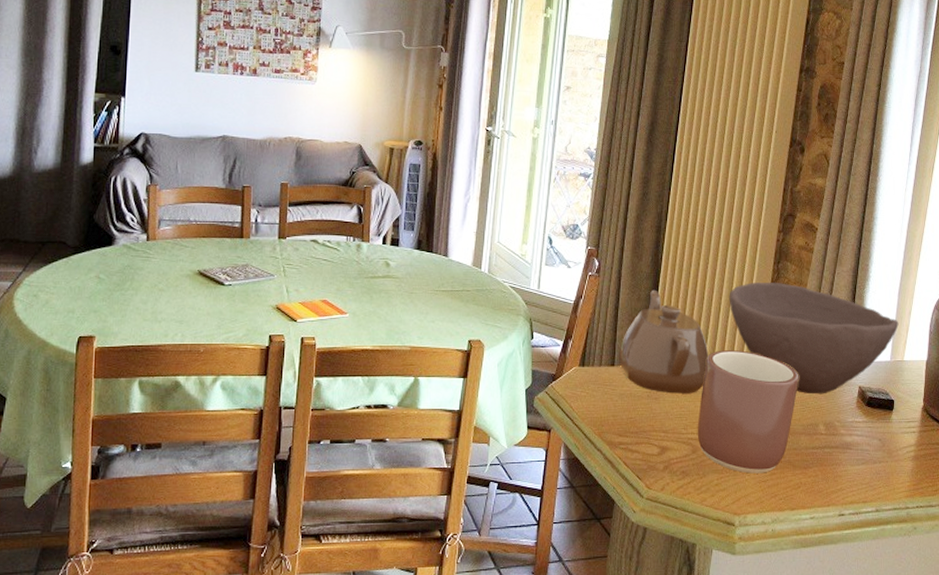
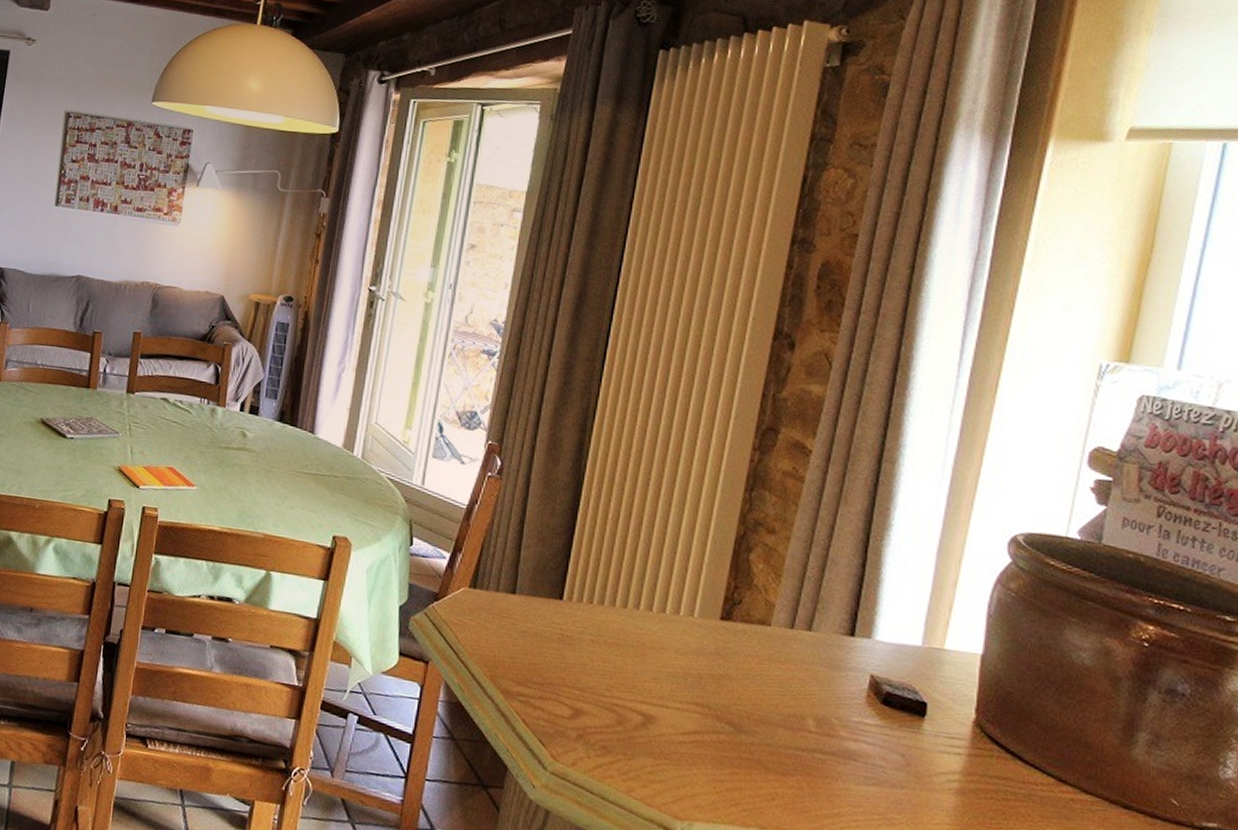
teapot: present [618,289,709,394] -> none [521,504,646,646]
mug: present [697,350,799,474] -> none [625,594,778,771]
bowl: present [729,283,899,395] -> none [677,511,937,678]

